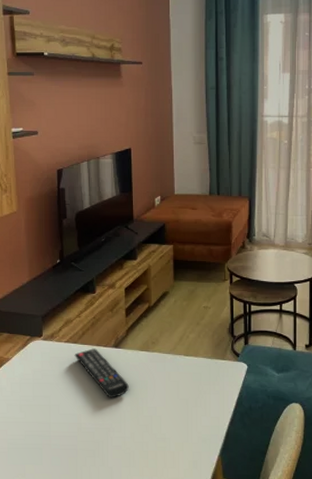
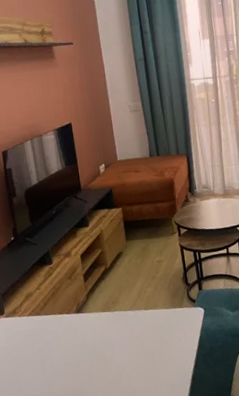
remote control: present [74,348,129,398] -> none [38,317,95,363]

